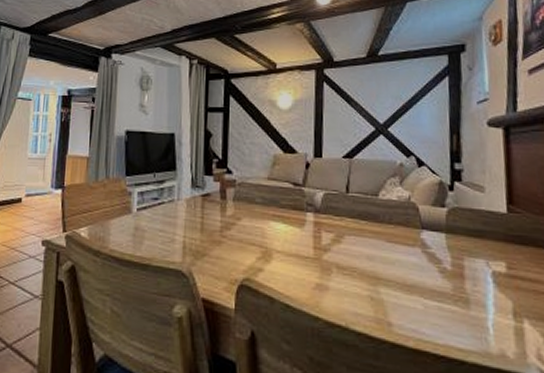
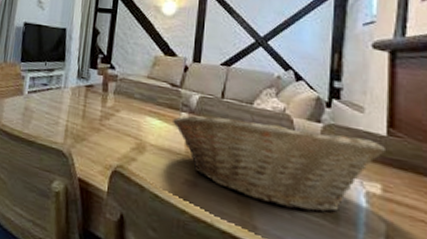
fruit basket: none [298,207,507,299] -> present [173,115,385,213]

